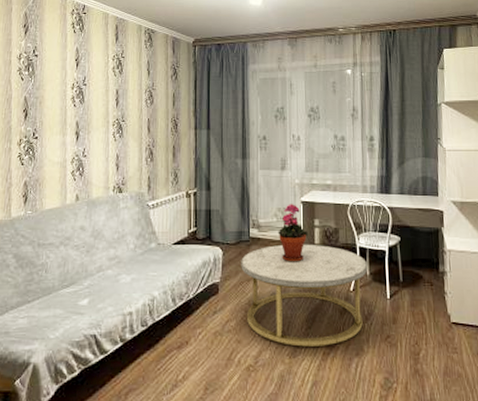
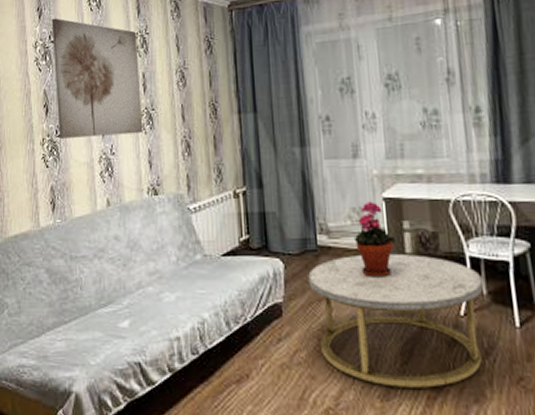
wall art: none [35,35,114,140] -> present [52,18,143,139]

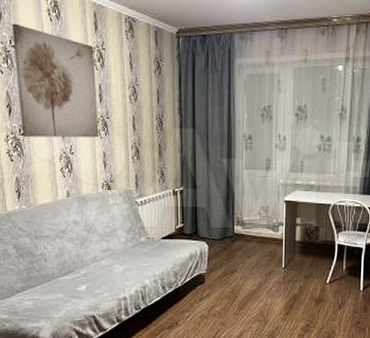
coffee table: present [308,253,485,388] -> none [225,240,345,329]
potted plant: present [354,202,395,277] -> none [261,203,290,257]

